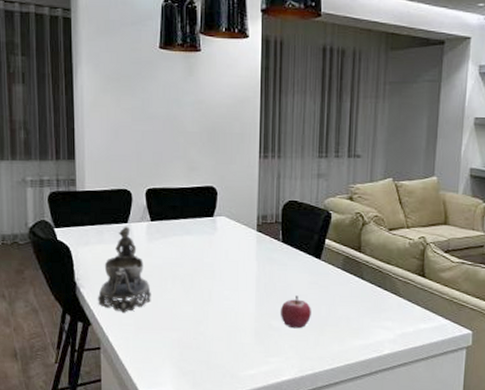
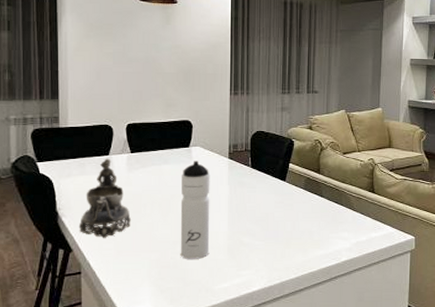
water bottle: none [203,232,236,341] -> present [180,161,210,259]
fruit: present [280,295,311,329] -> none [250,214,278,244]

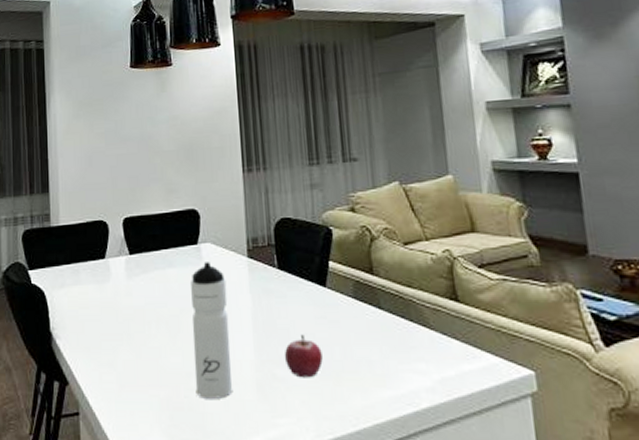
decorative bowl: present [78,158,131,239] -> none [74,262,134,368]
fruit: none [250,214,278,244] -> present [284,334,323,378]

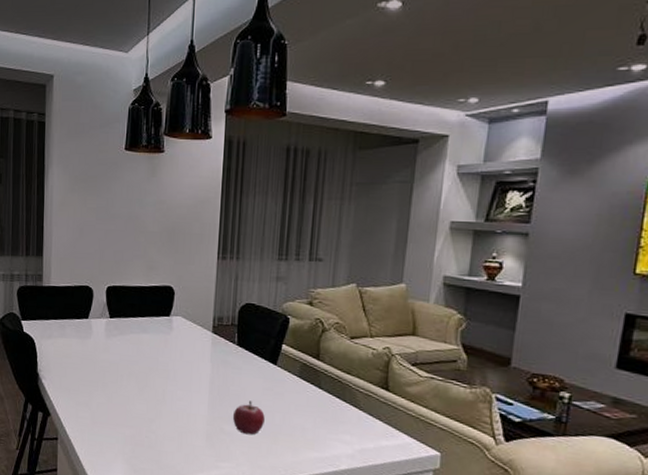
water bottle: present [191,262,233,399] -> none [155,332,191,442]

